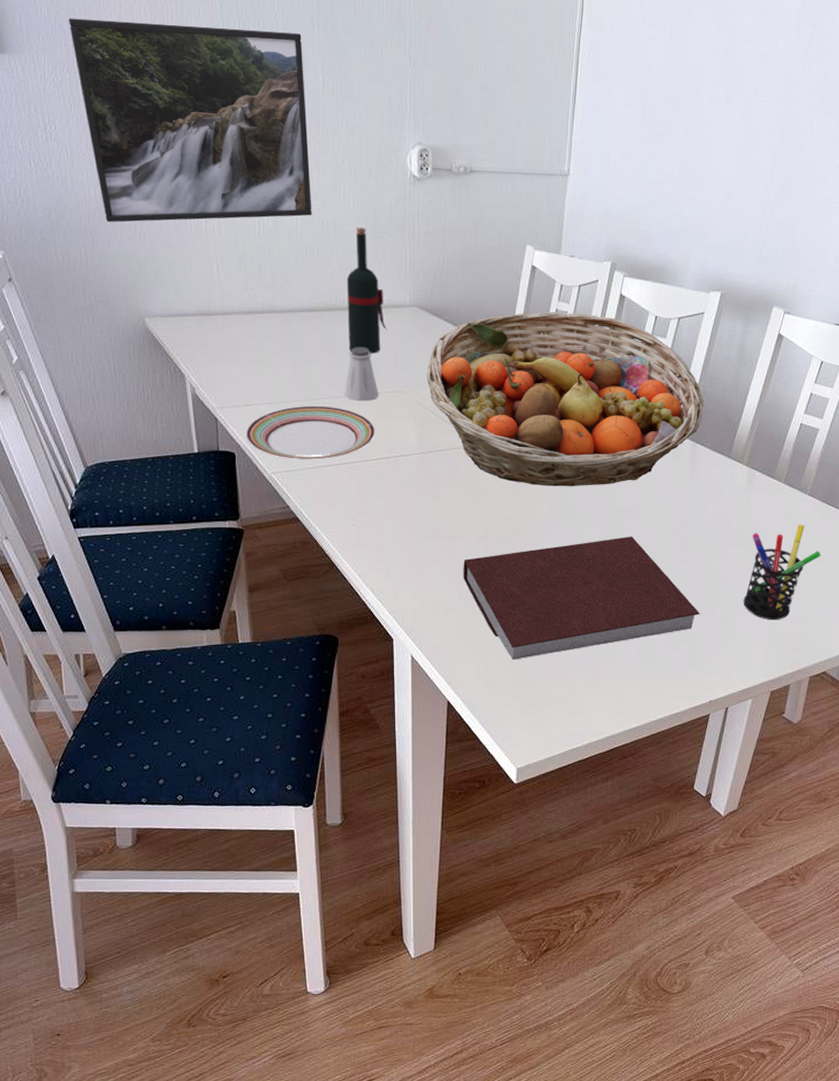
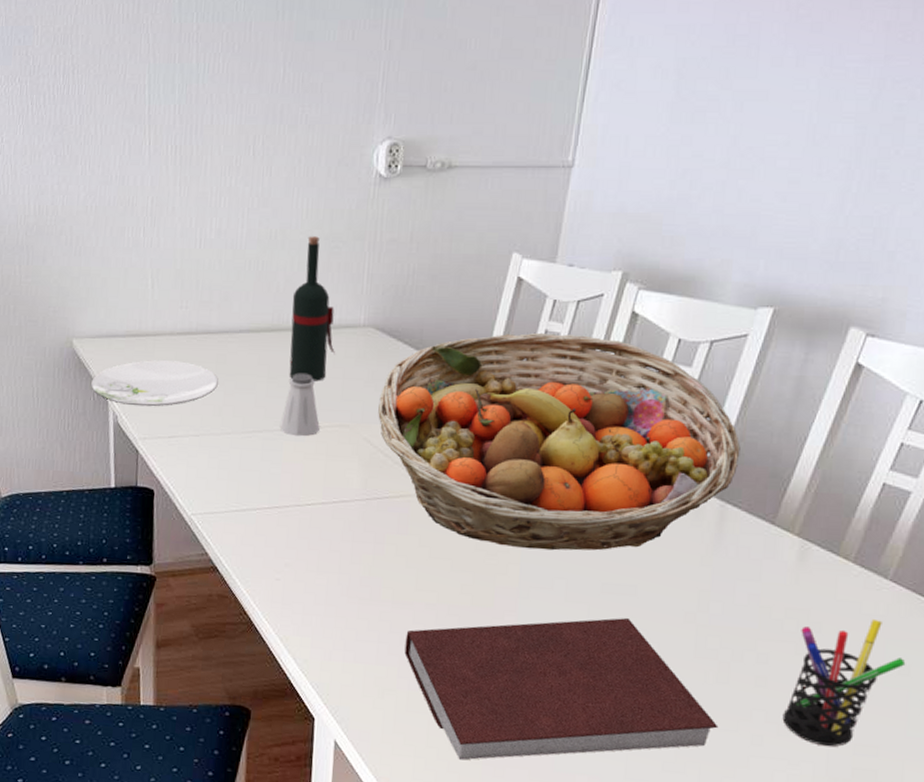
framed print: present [68,18,312,223] -> none [24,22,264,238]
plate: none [166,337,286,379] -> present [90,360,218,407]
plate: present [245,405,375,460] -> none [167,439,312,502]

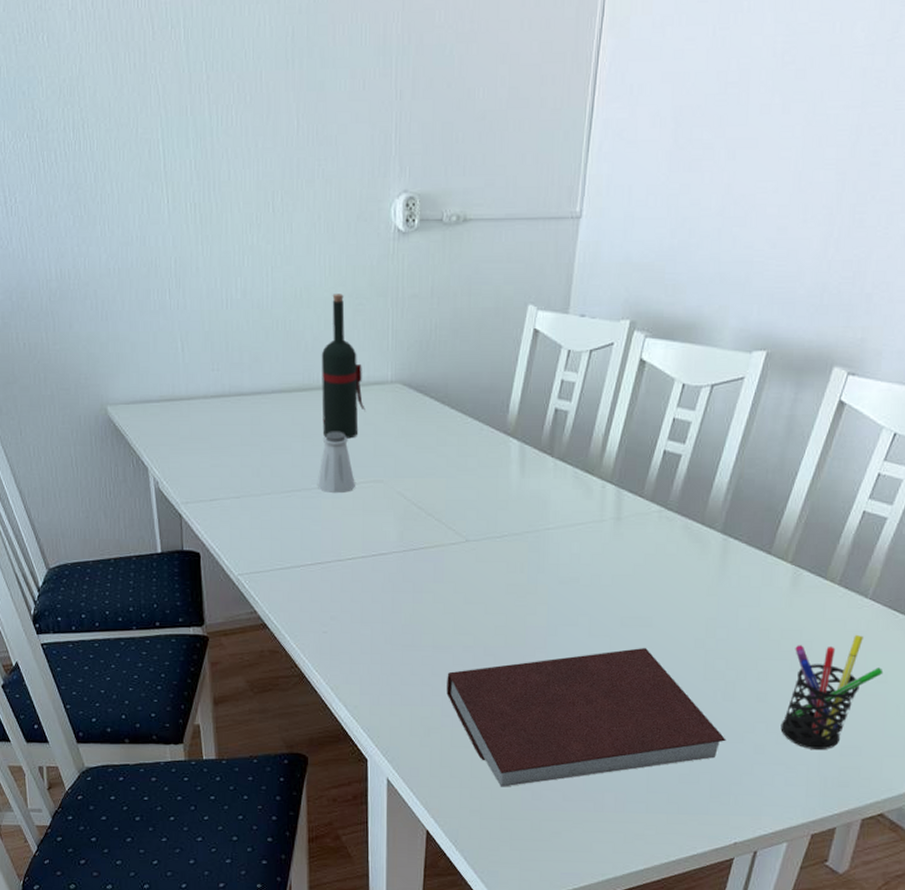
plate: present [90,360,218,407] -> none [128,424,255,471]
fruit basket: present [378,332,741,551] -> none [410,382,740,590]

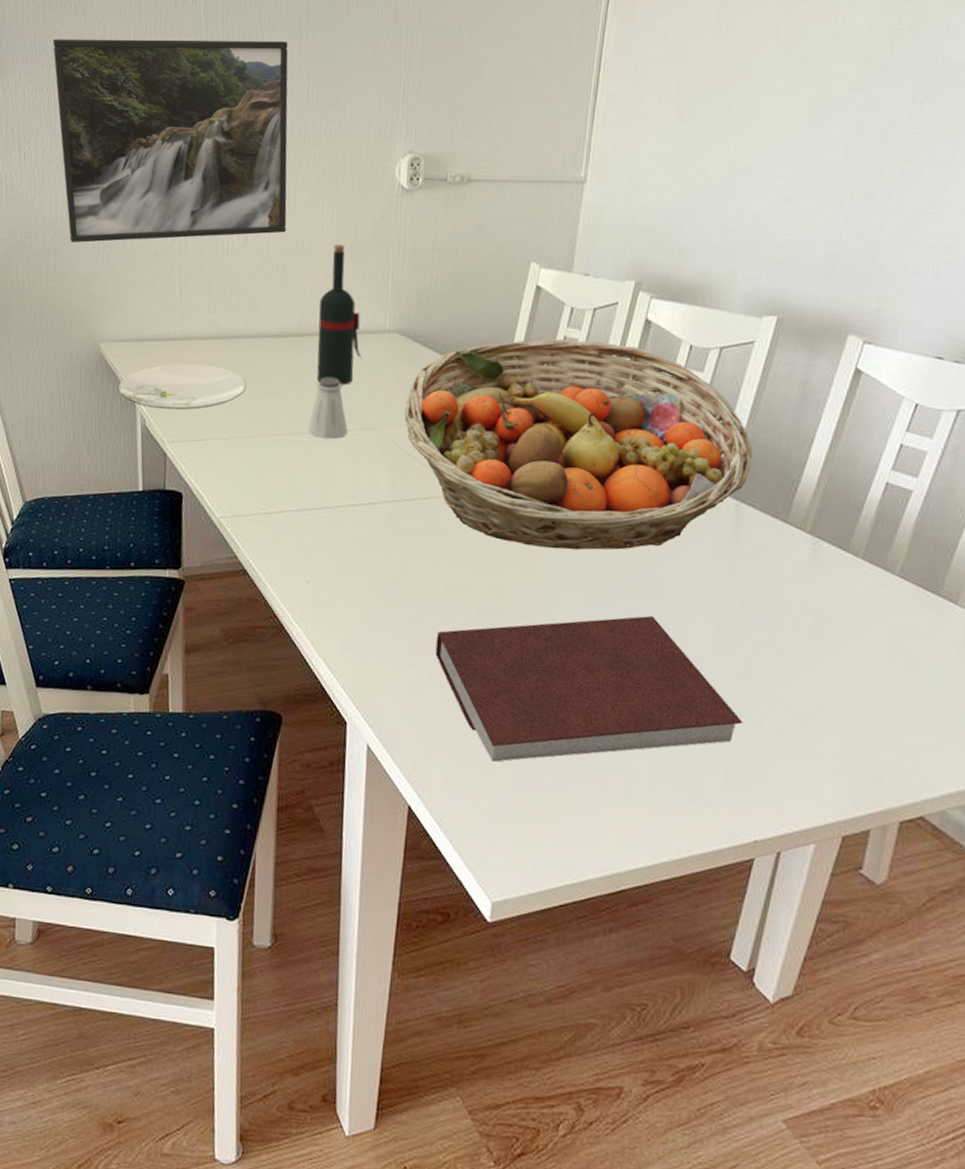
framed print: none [27,72,284,303] -> present [52,39,288,243]
plate: none [128,424,255,471] -> present [117,364,247,410]
fruit basket: none [410,382,740,590] -> present [405,338,752,550]
pen holder: present [780,634,884,751] -> none [803,613,916,740]

